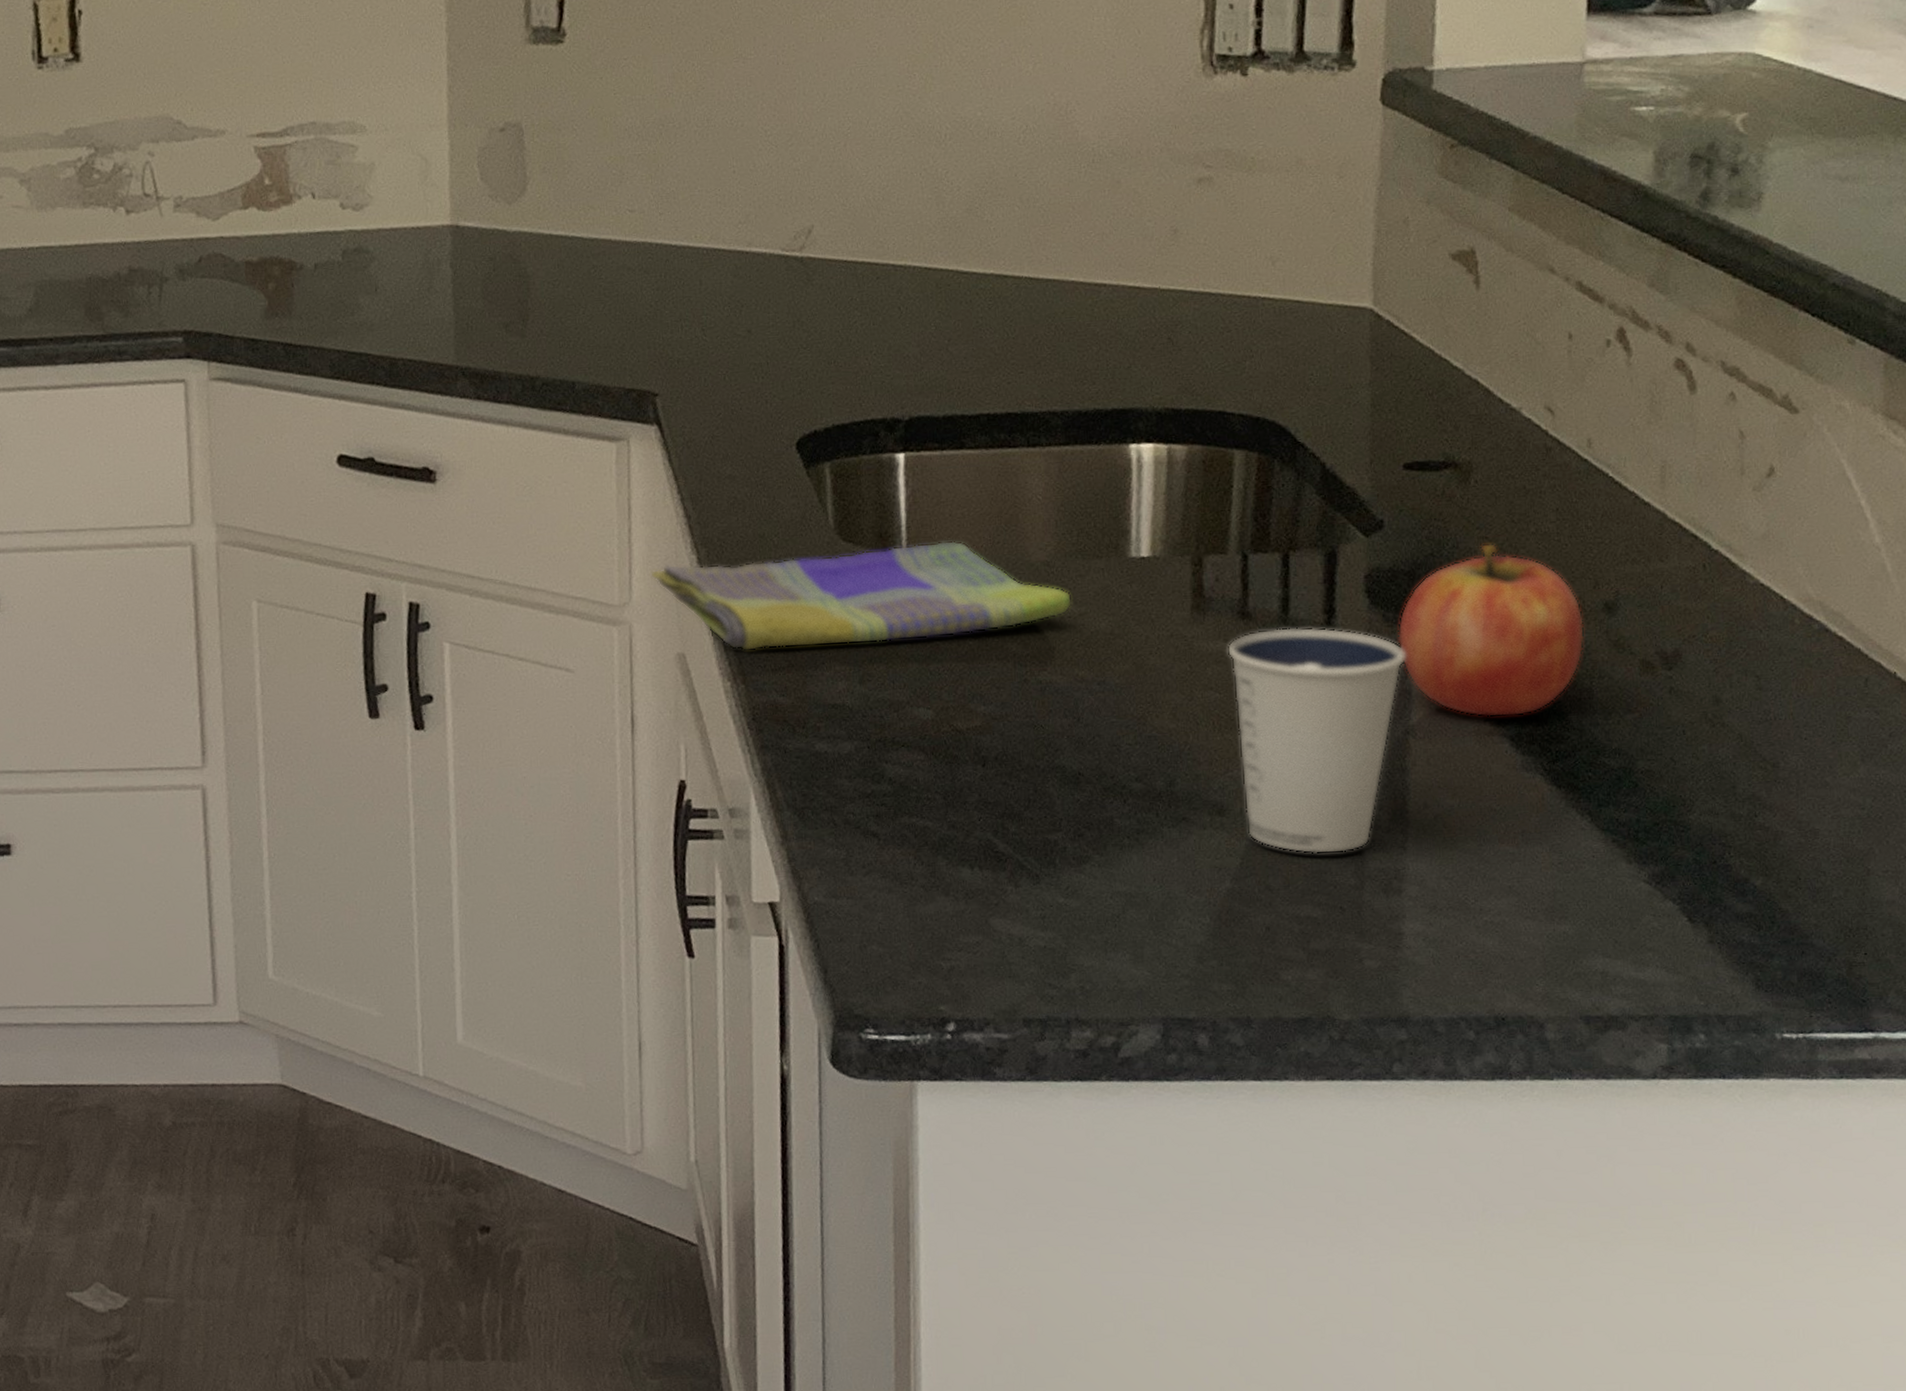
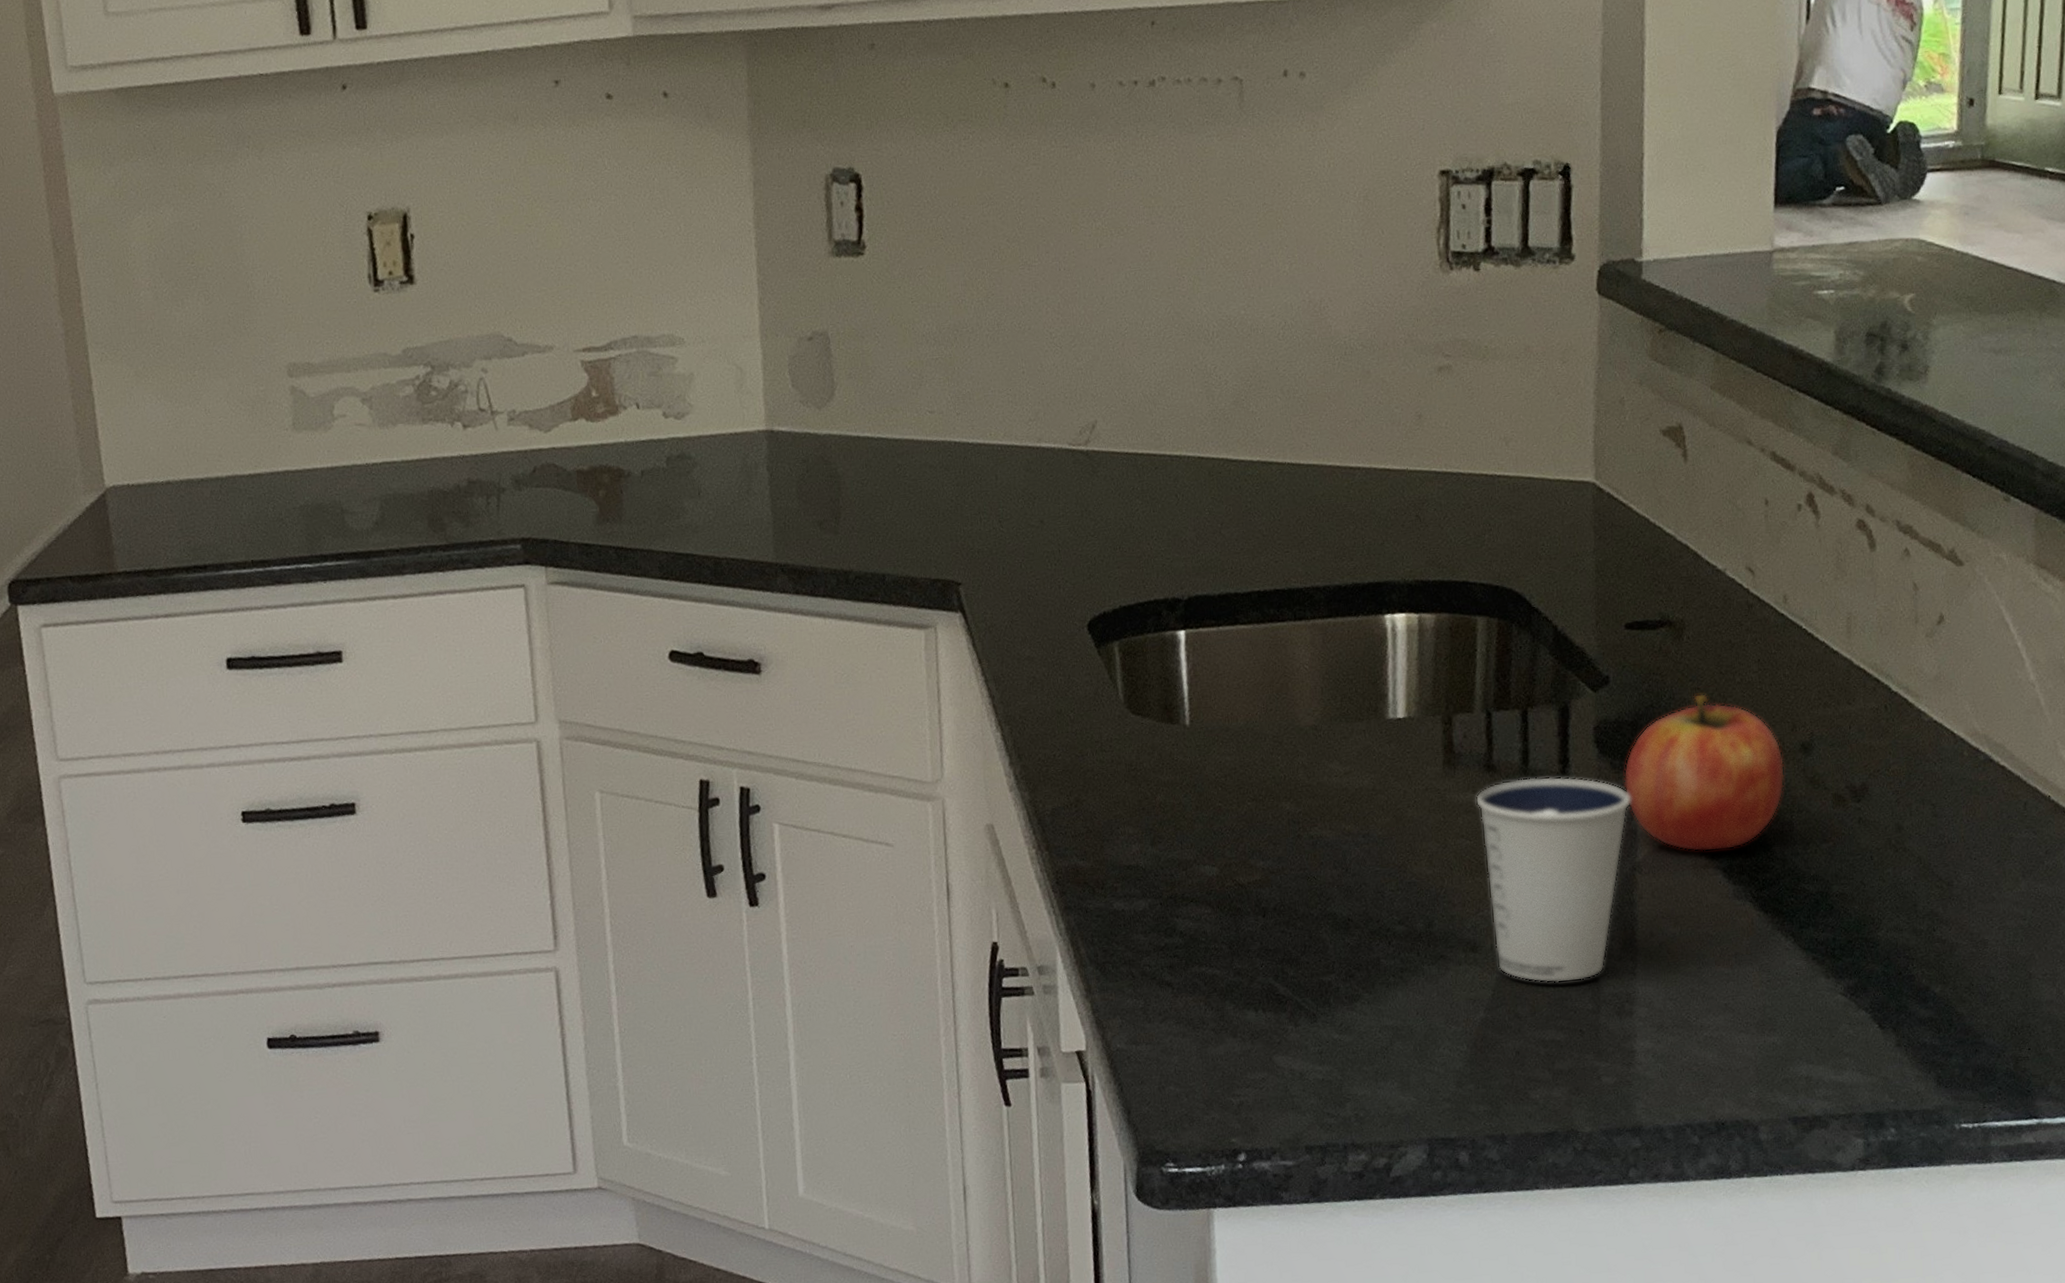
dish towel: present [650,540,1073,652] -> none [960,709,1339,820]

